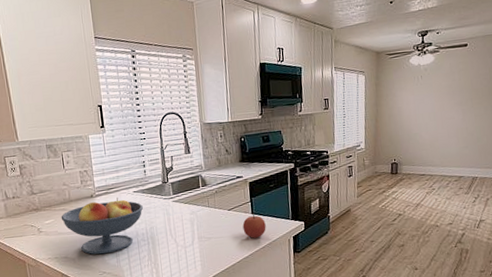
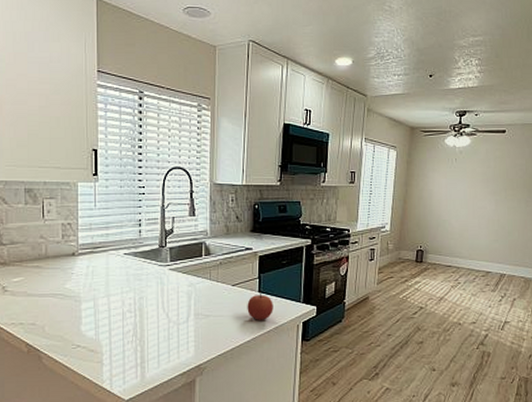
fruit bowl: present [61,198,144,255] -> none [33,259,134,324]

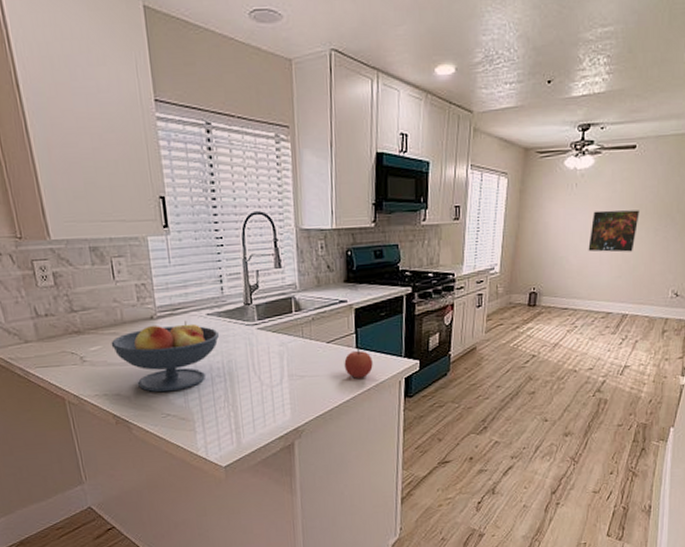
fruit bowl: none [33,259,134,324] -> present [111,321,220,393]
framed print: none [468,182,511,219] -> present [588,210,640,253]

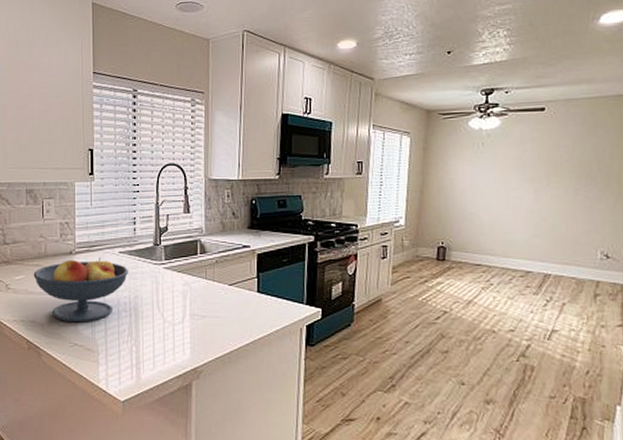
apple: present [344,346,373,378] -> none [245,290,274,322]
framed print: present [588,210,640,253] -> none [500,168,555,210]

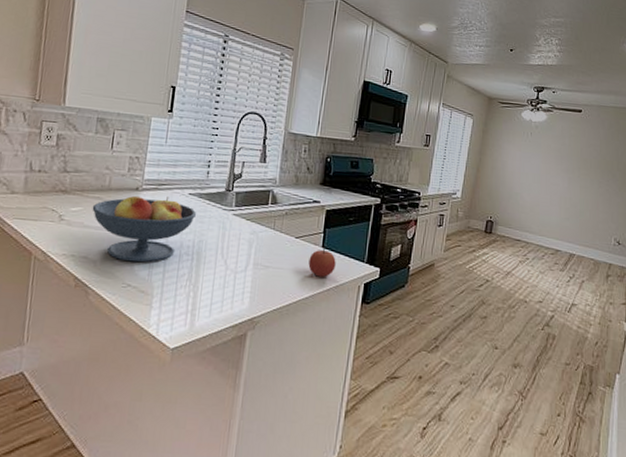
apple: none [245,290,274,322] -> present [308,245,336,277]

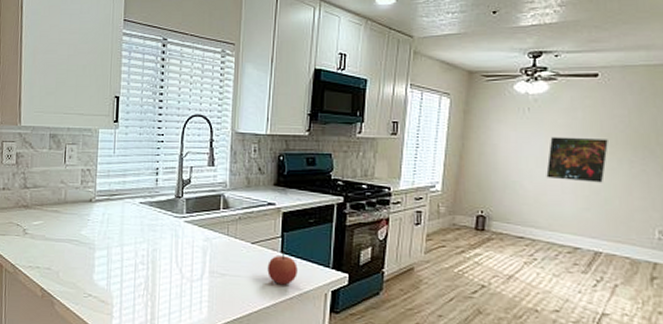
fruit bowl: present [92,195,197,263] -> none [51,207,149,273]
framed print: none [540,158,585,198] -> present [546,137,608,183]

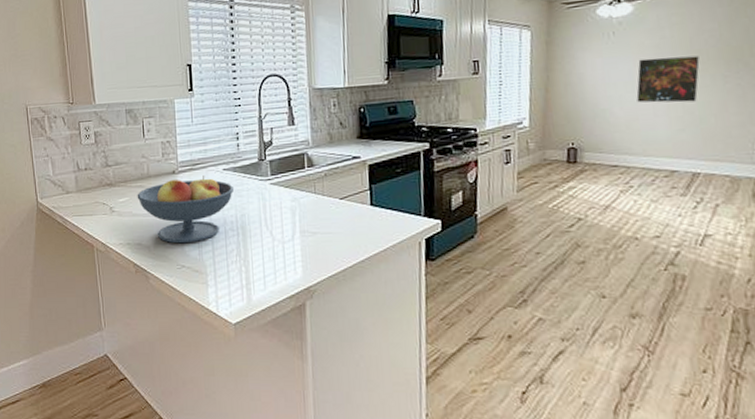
fruit bowl: none [51,207,149,273] -> present [137,176,235,244]
apple: present [267,250,298,285] -> none [358,203,389,237]

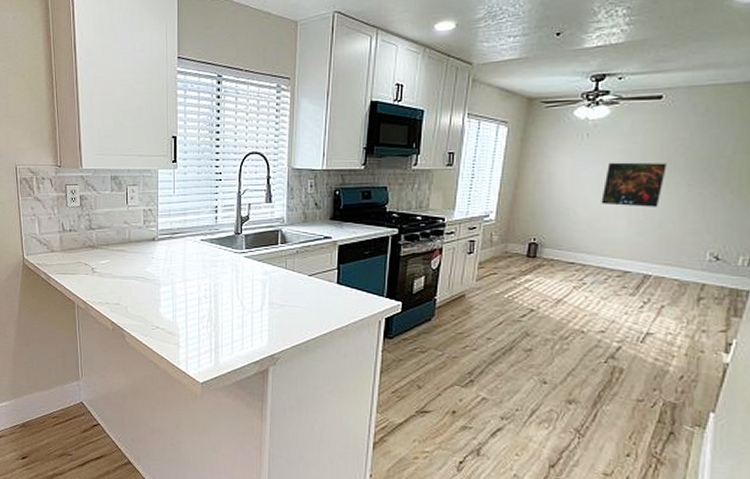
fruit bowl: present [137,176,235,244] -> none [117,244,210,307]

